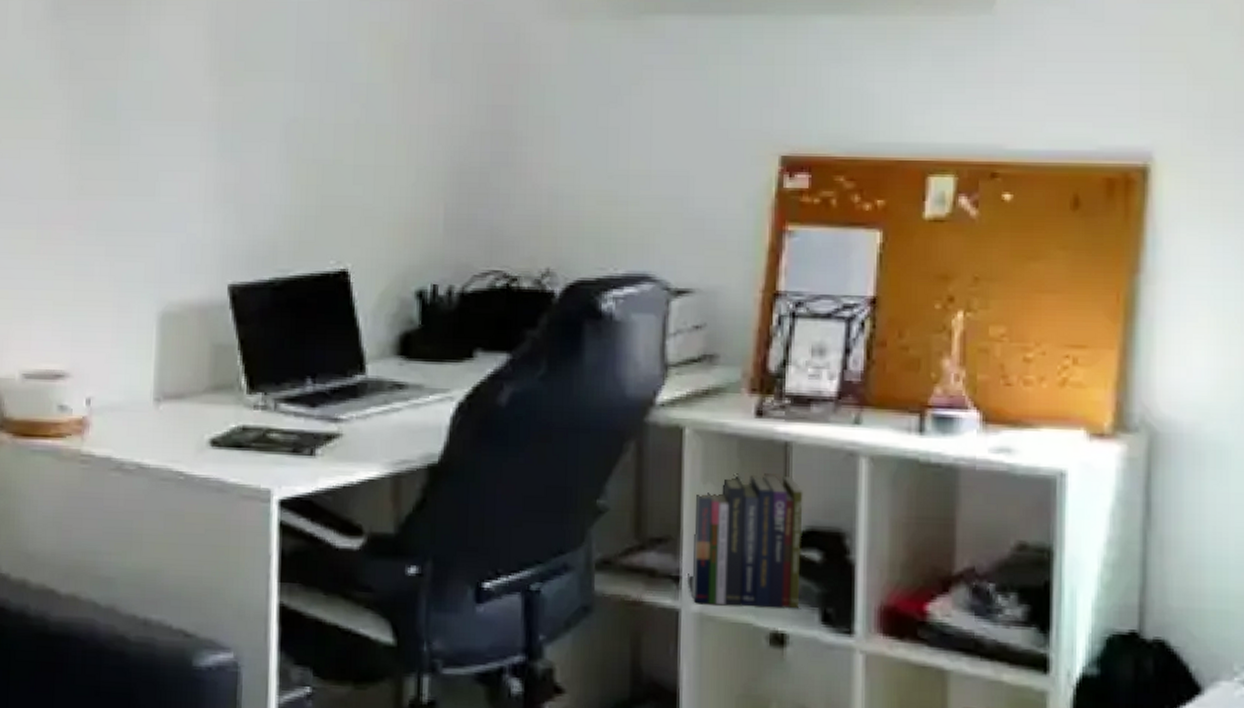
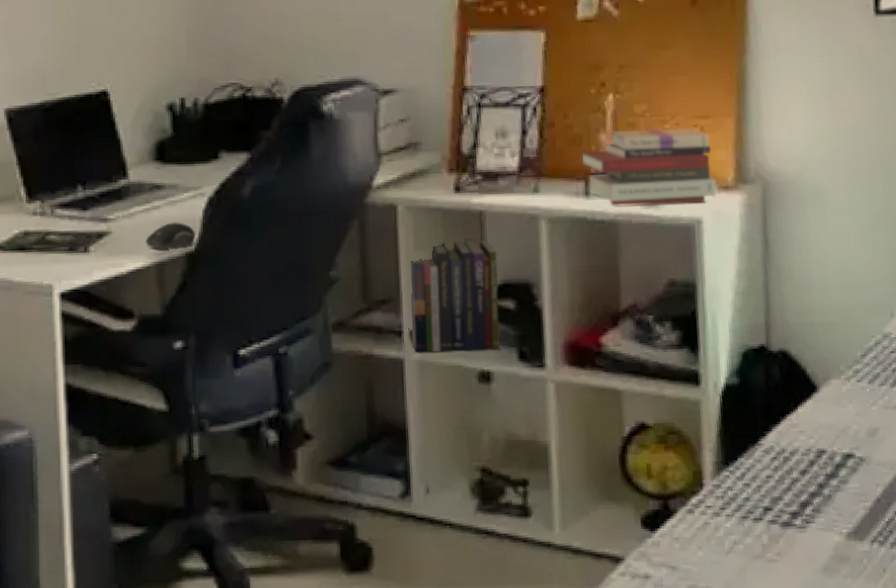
computer mouse: none [381,427,441,460] -> present [145,221,196,250]
books: none [916,356,1089,451] -> present [580,128,717,205]

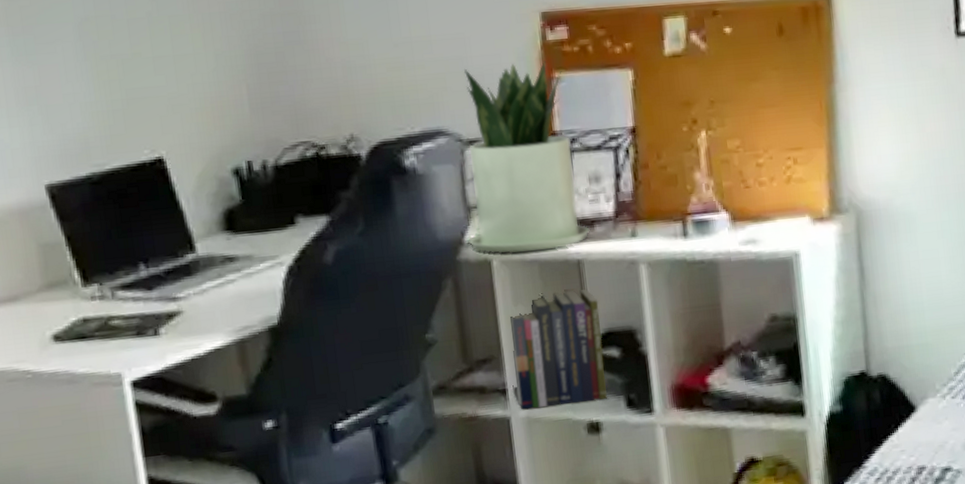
computer mouse: present [145,221,196,250] -> none [222,294,278,326]
planter: none [377,19,494,200] -> present [464,60,590,254]
books: present [580,128,717,205] -> none [676,160,812,244]

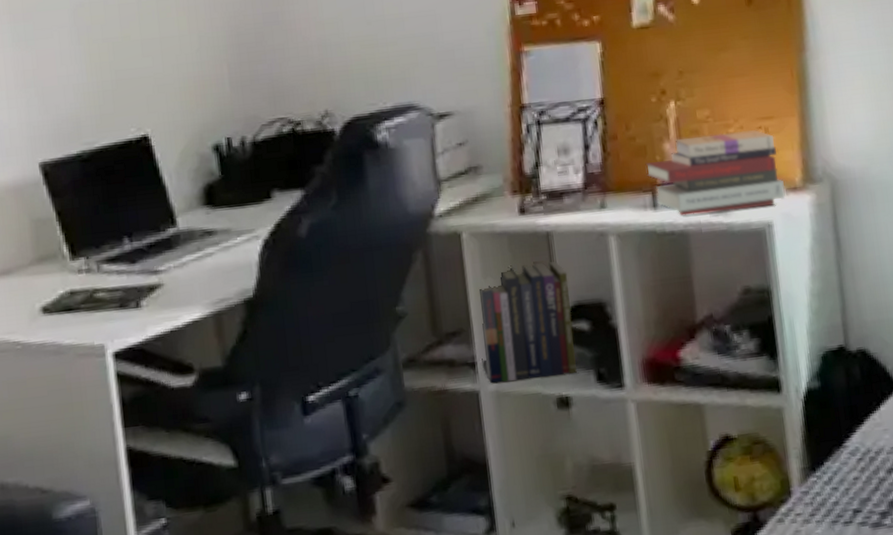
planter: present [464,60,590,254] -> none [435,35,559,226]
books: none [676,160,812,244] -> present [645,130,785,215]

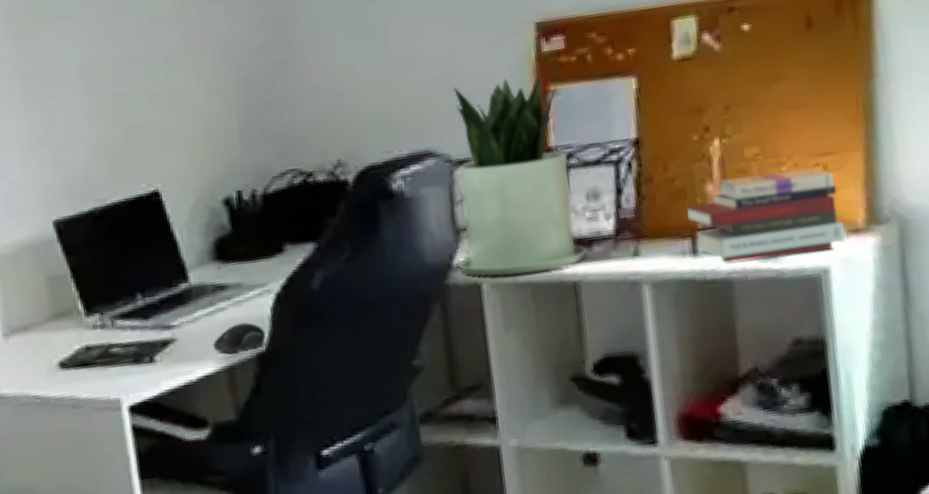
computer mouse: none [200,267,254,299] -> present [213,322,266,354]
planter: none [435,35,559,226] -> present [454,73,588,277]
books: present [478,261,578,383] -> none [500,313,606,439]

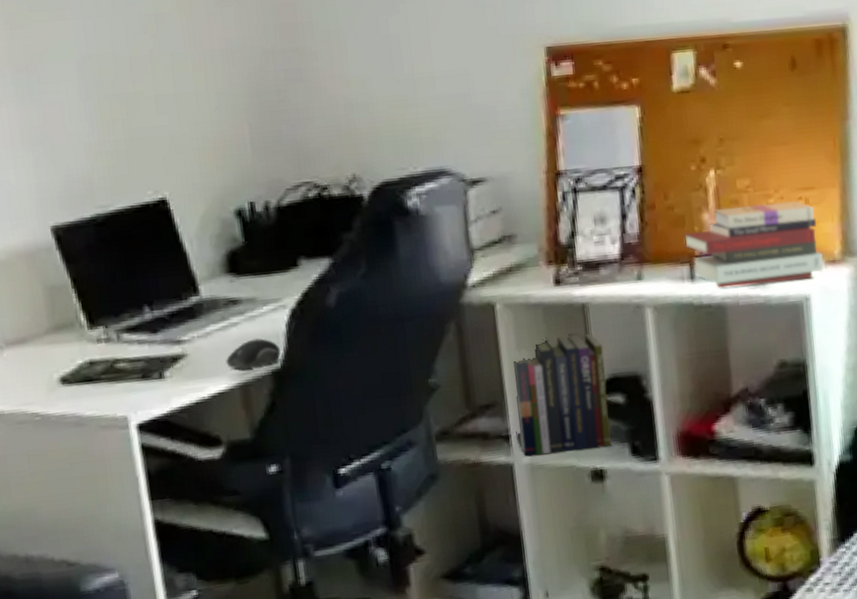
planter: present [454,73,588,277] -> none [467,97,595,297]
books: none [500,313,606,439] -> present [512,334,612,456]

